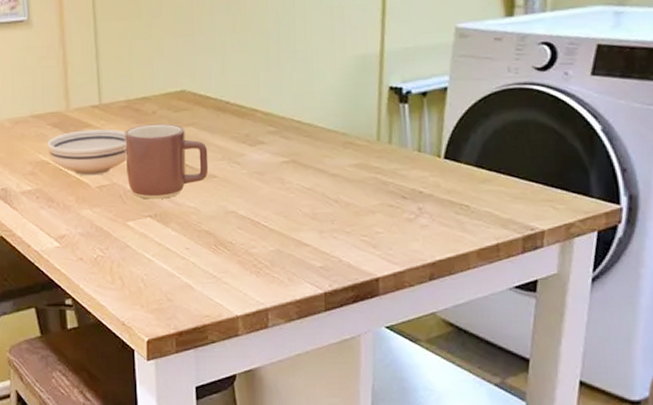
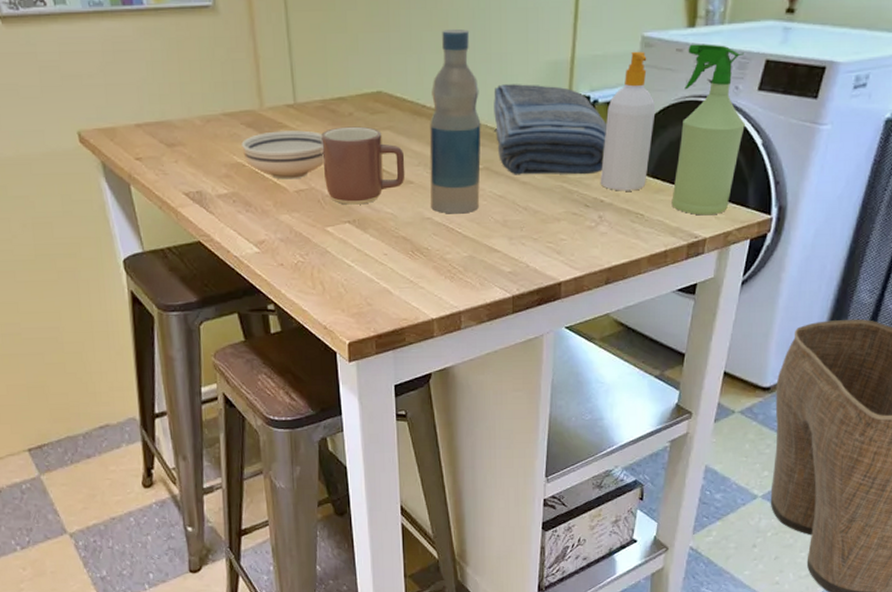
bottle: none [233,29,287,208] -> present [429,28,481,214]
towel: none [299,78,423,167] -> present [494,84,608,175]
soap bottle: none [417,42,476,182] -> present [600,51,656,191]
spray bottle: none [500,31,580,206] -> present [672,44,745,216]

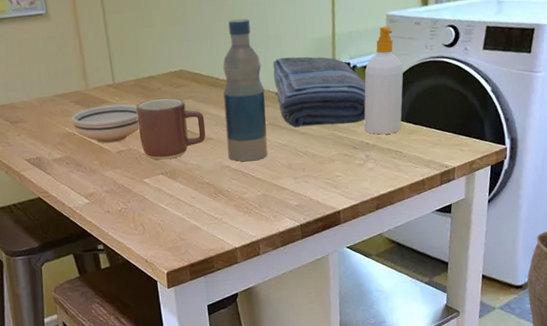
spray bottle: present [672,44,745,216] -> none [423,17,476,150]

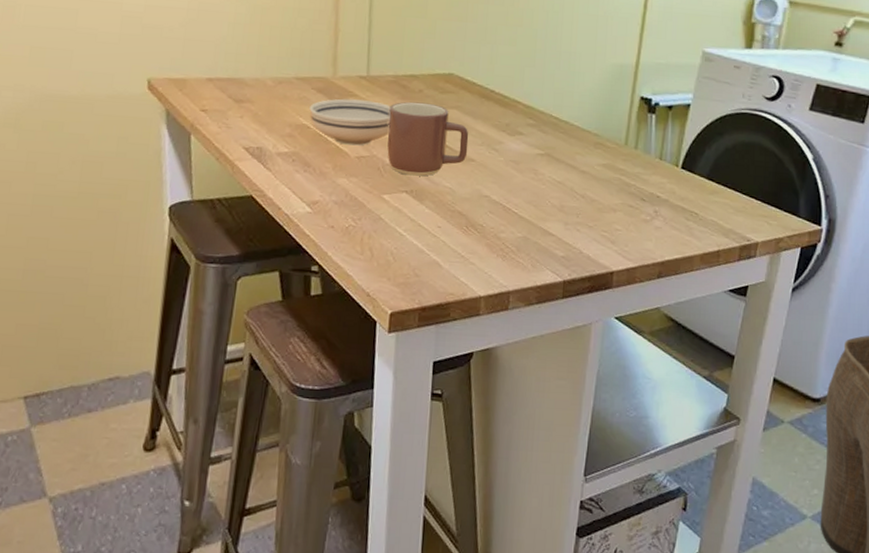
bottle: present [223,18,268,162] -> none [490,25,547,195]
towel: present [273,56,366,128] -> none [558,79,667,170]
soap bottle: present [364,26,404,135] -> none [657,63,713,190]

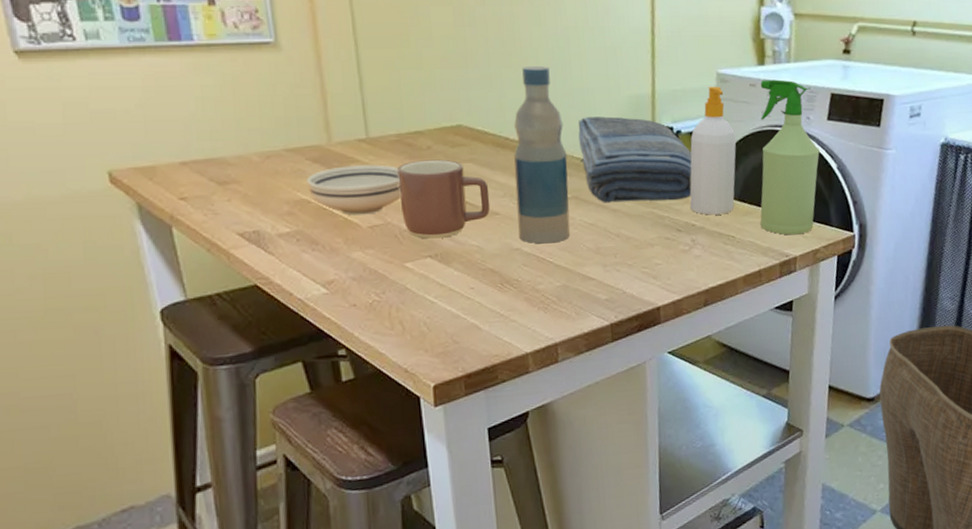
bottle: none [490,25,547,195] -> present [513,65,570,244]
towel: none [558,79,667,170] -> present [578,116,692,203]
soap bottle: none [657,63,713,190] -> present [689,86,737,215]
spray bottle: none [725,63,797,221] -> present [760,79,820,235]

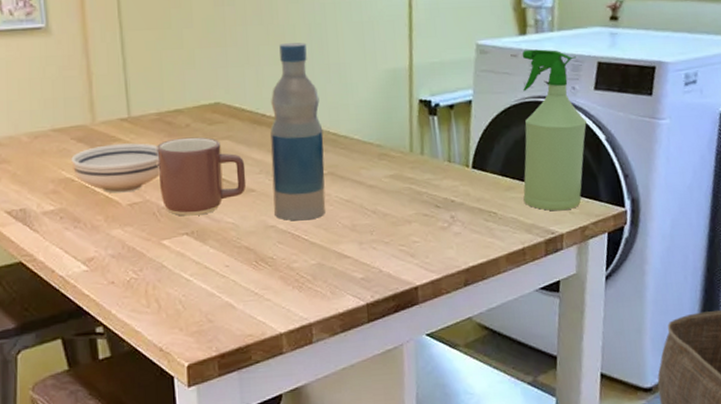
towel: present [578,116,692,203] -> none [334,91,451,179]
soap bottle: present [689,86,737,215] -> none [448,57,498,191]

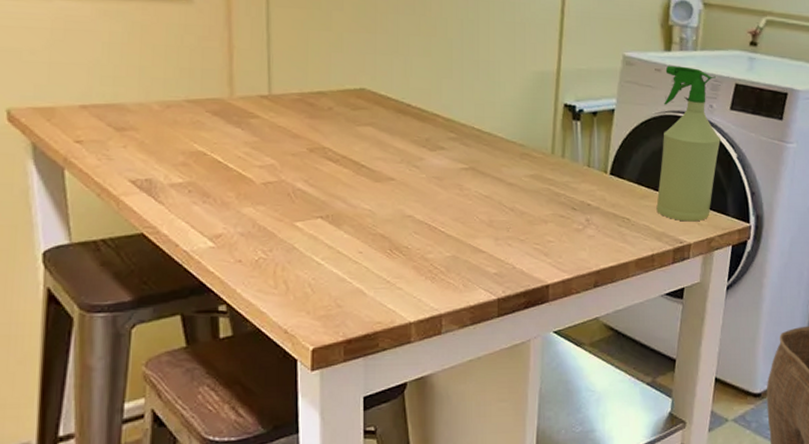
bowl: present [71,143,160,193] -> none [205,121,298,171]
mug: present [156,137,247,216] -> none [295,120,387,200]
bottle: present [269,42,326,221] -> none [413,35,468,213]

